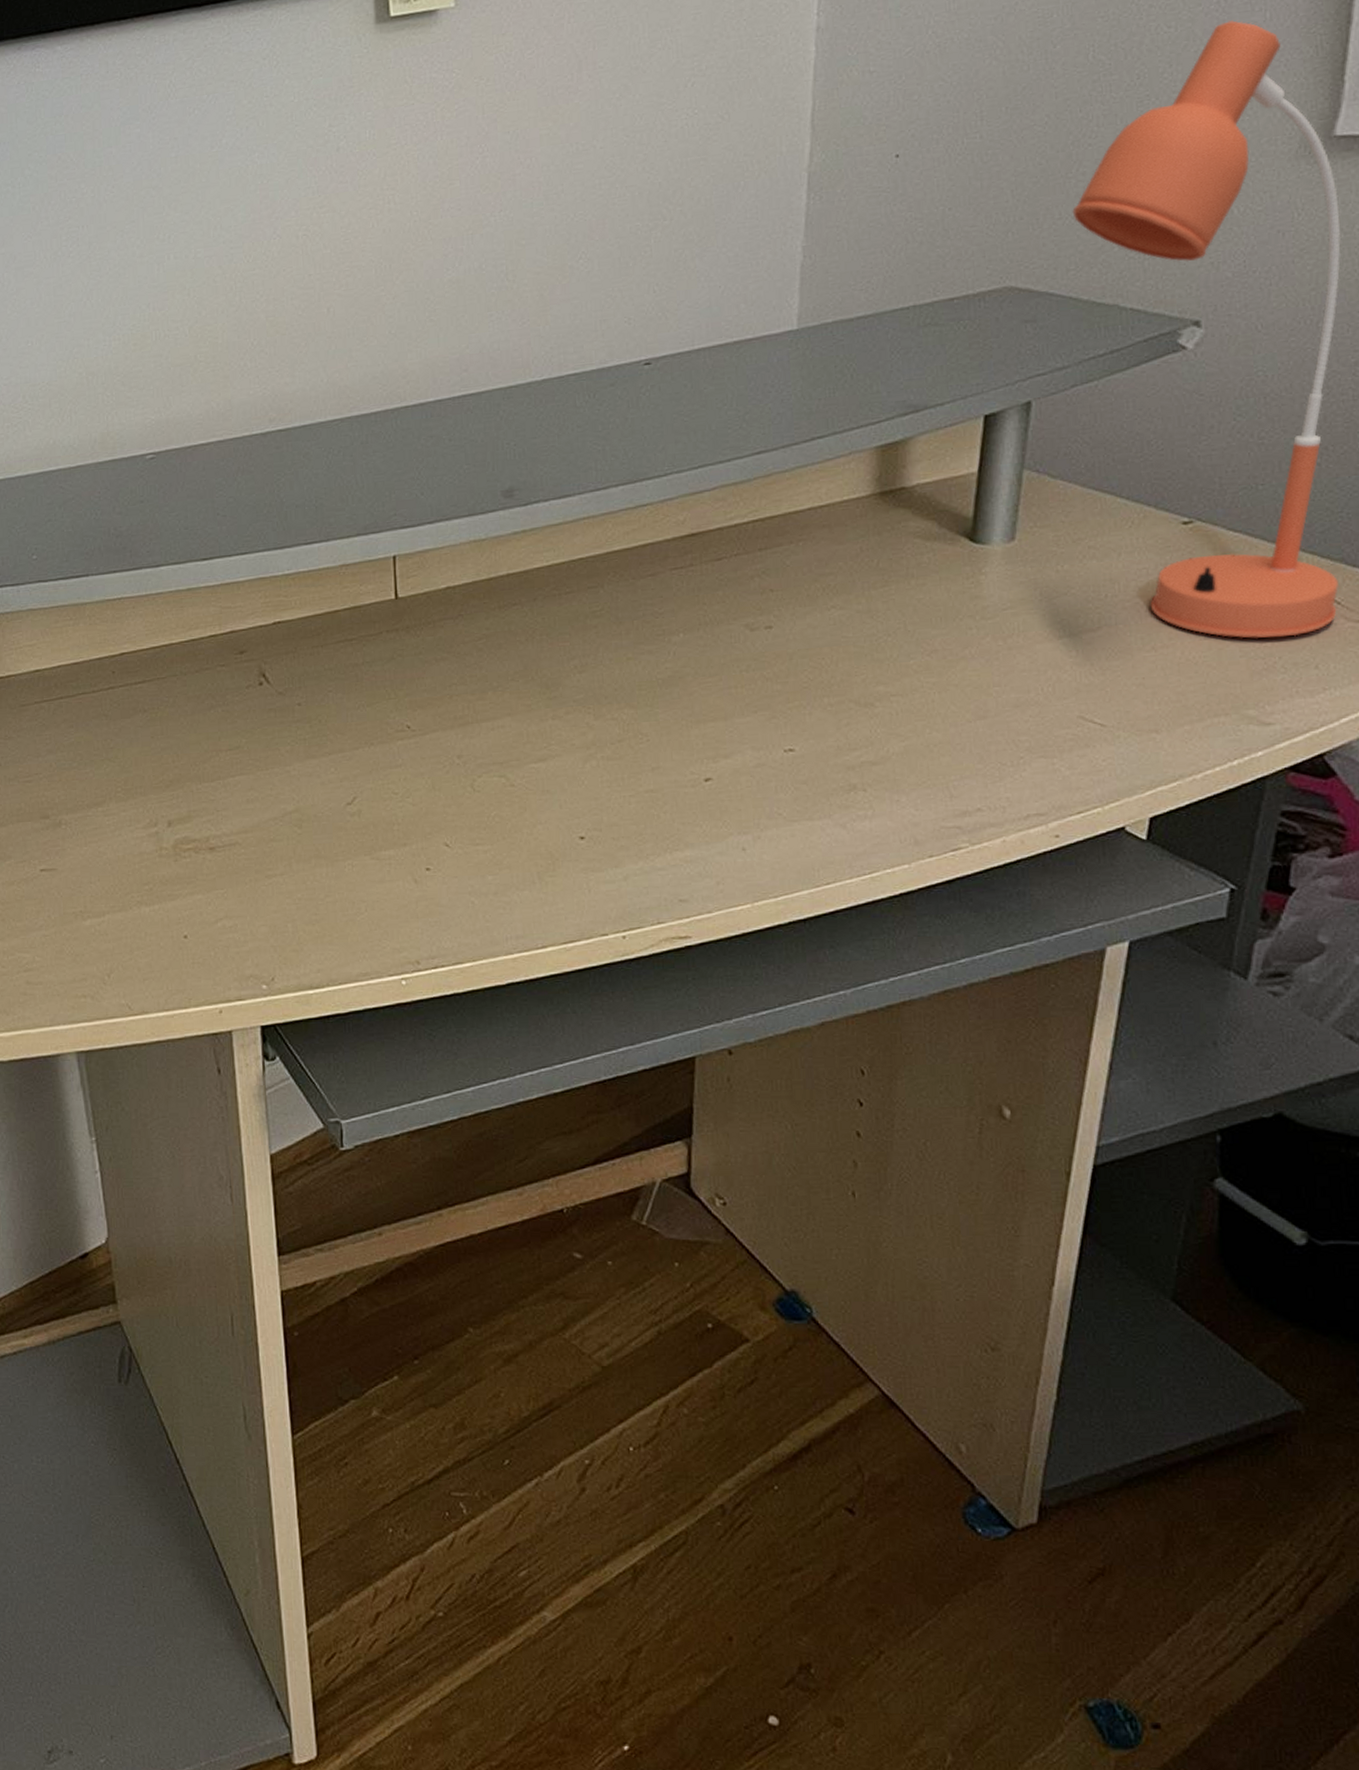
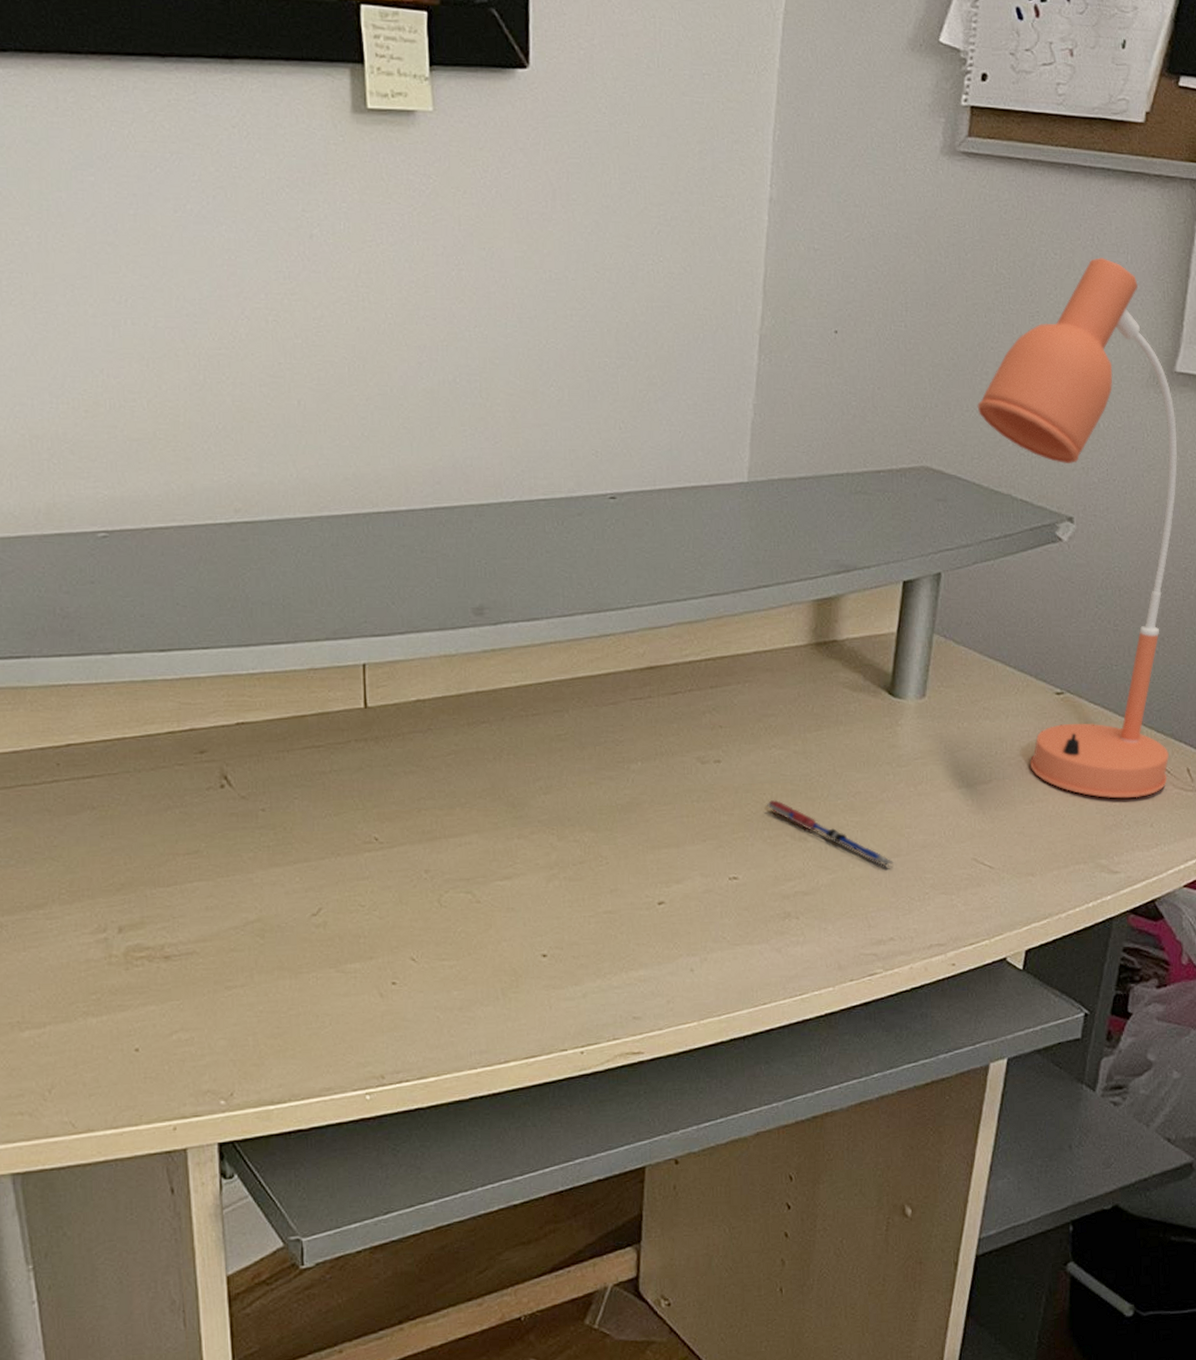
pen: none [825,664,981,731] -> present [766,800,895,867]

